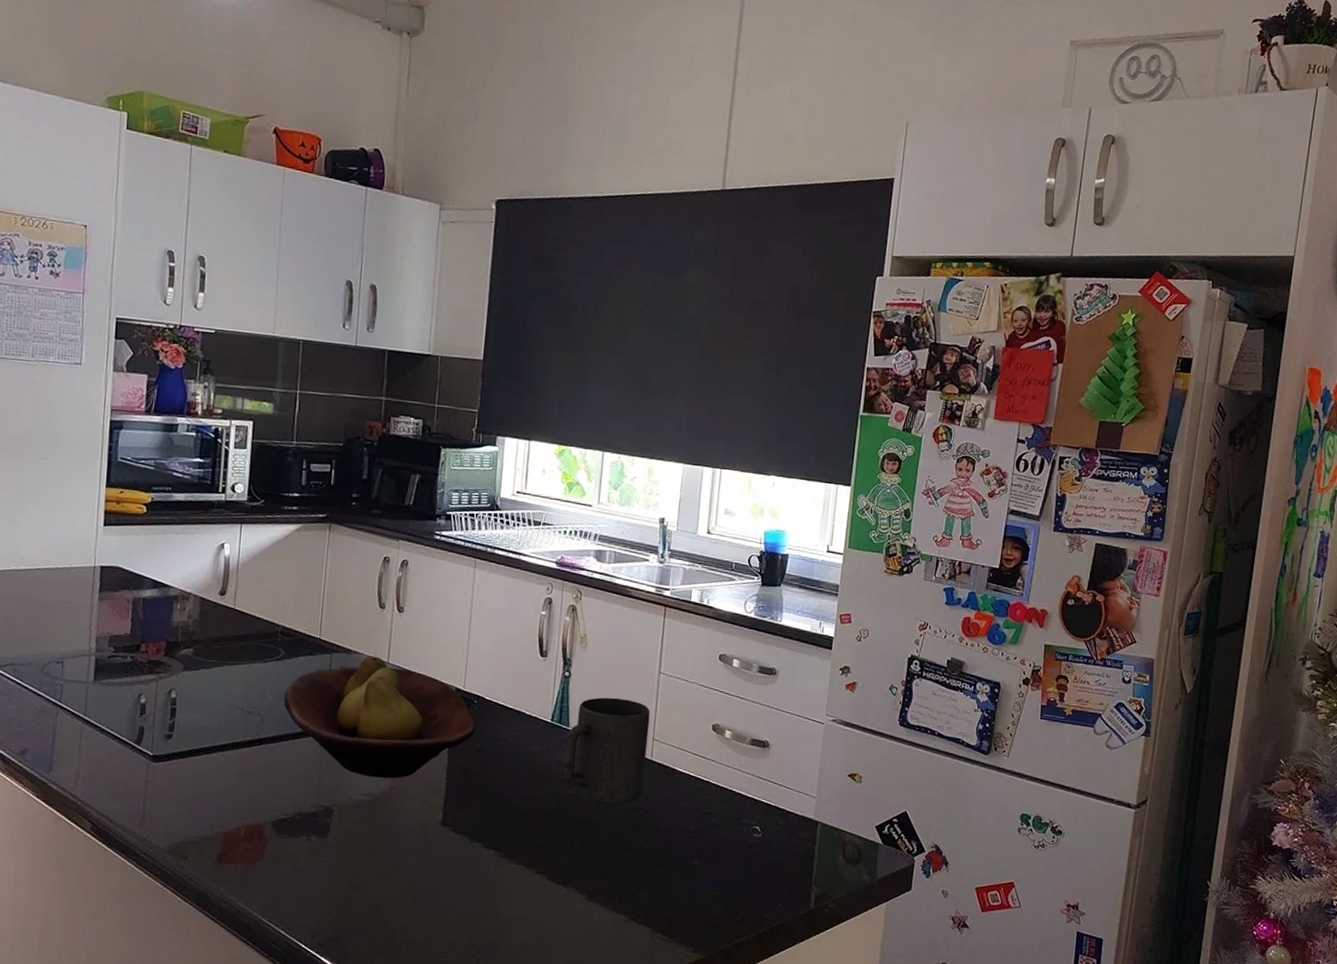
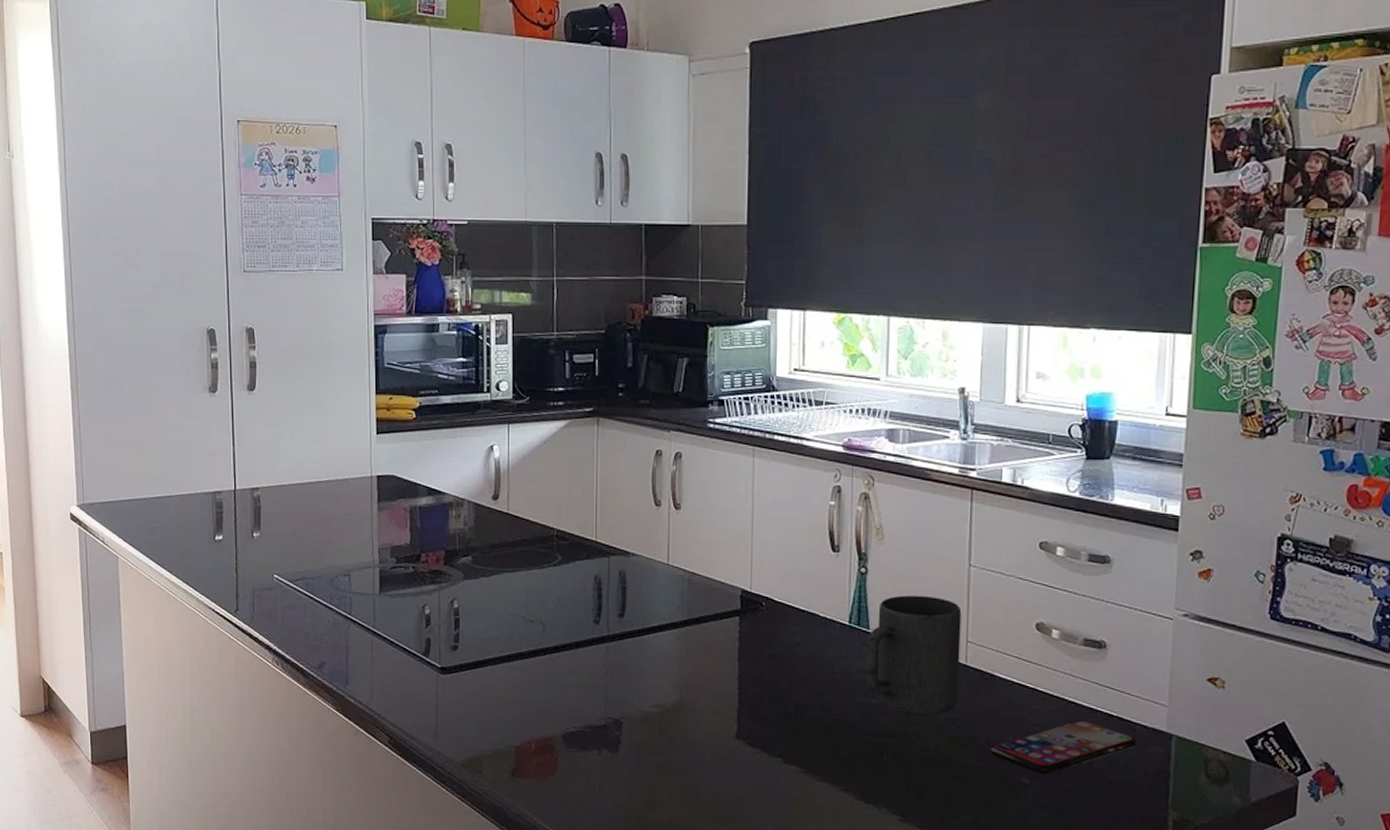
fruit bowl: present [283,656,475,779] -> none [564,557,765,689]
smartphone: none [667,809,789,856] -> present [990,720,1137,774]

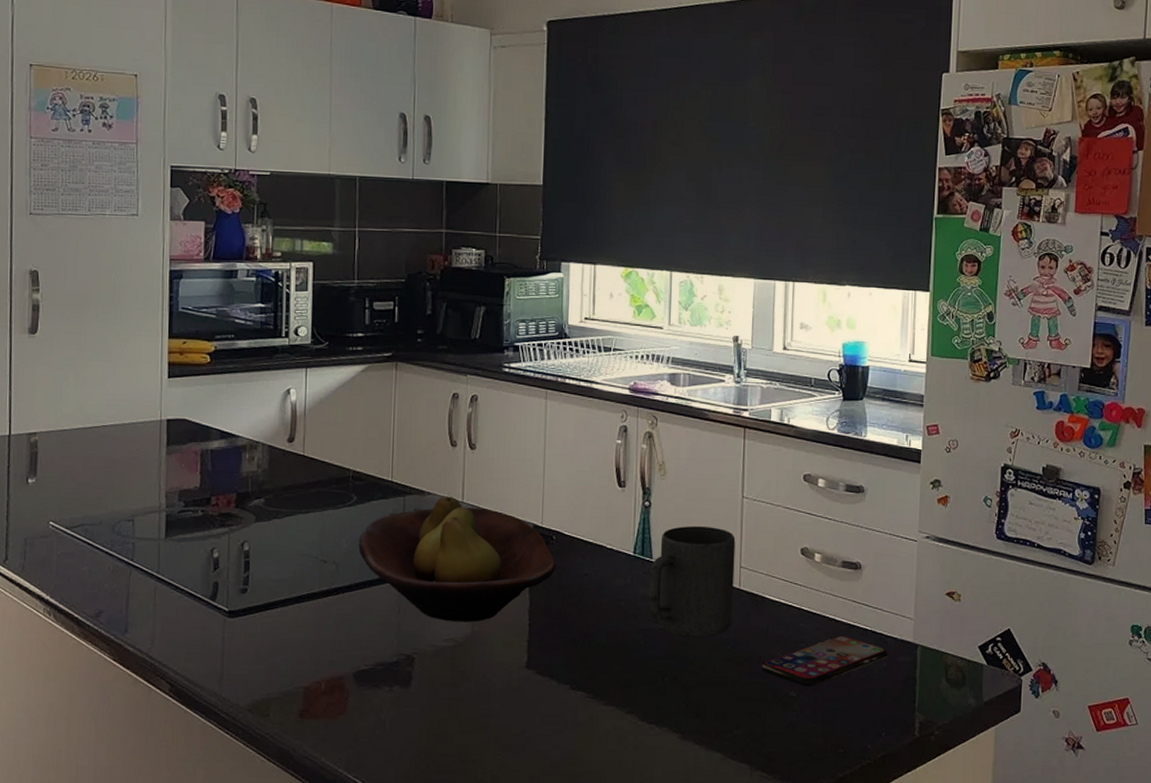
fruit bowl: none [564,557,765,689] -> present [358,496,555,622]

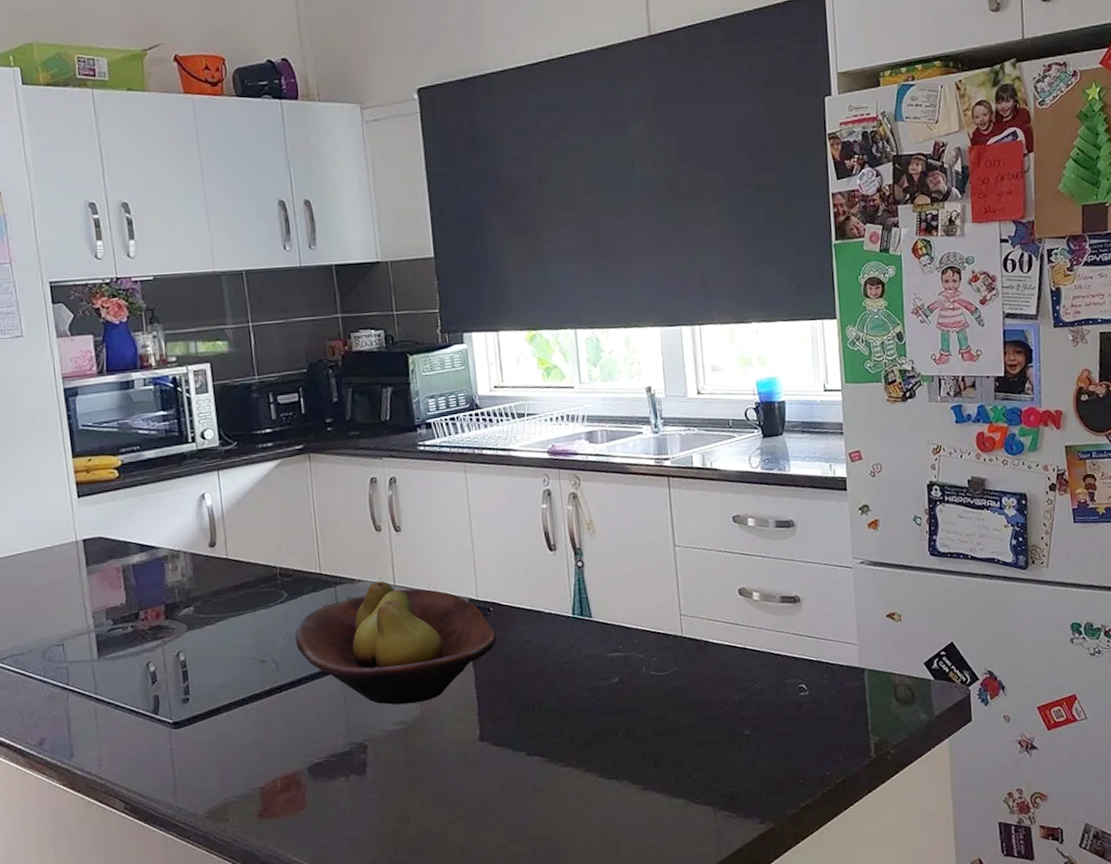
mug: present [649,525,736,638] -> none [591,579,679,691]
smartphone: present [761,636,888,687] -> none [712,669,836,724]

